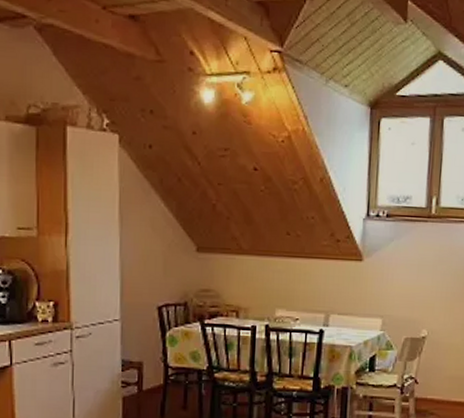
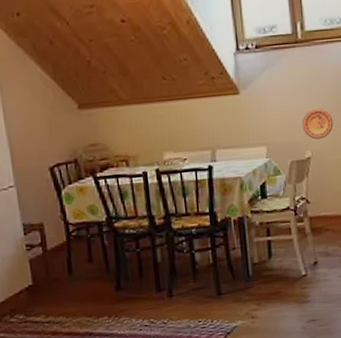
decorative plate: none [422,287,455,320] -> present [302,108,333,140]

